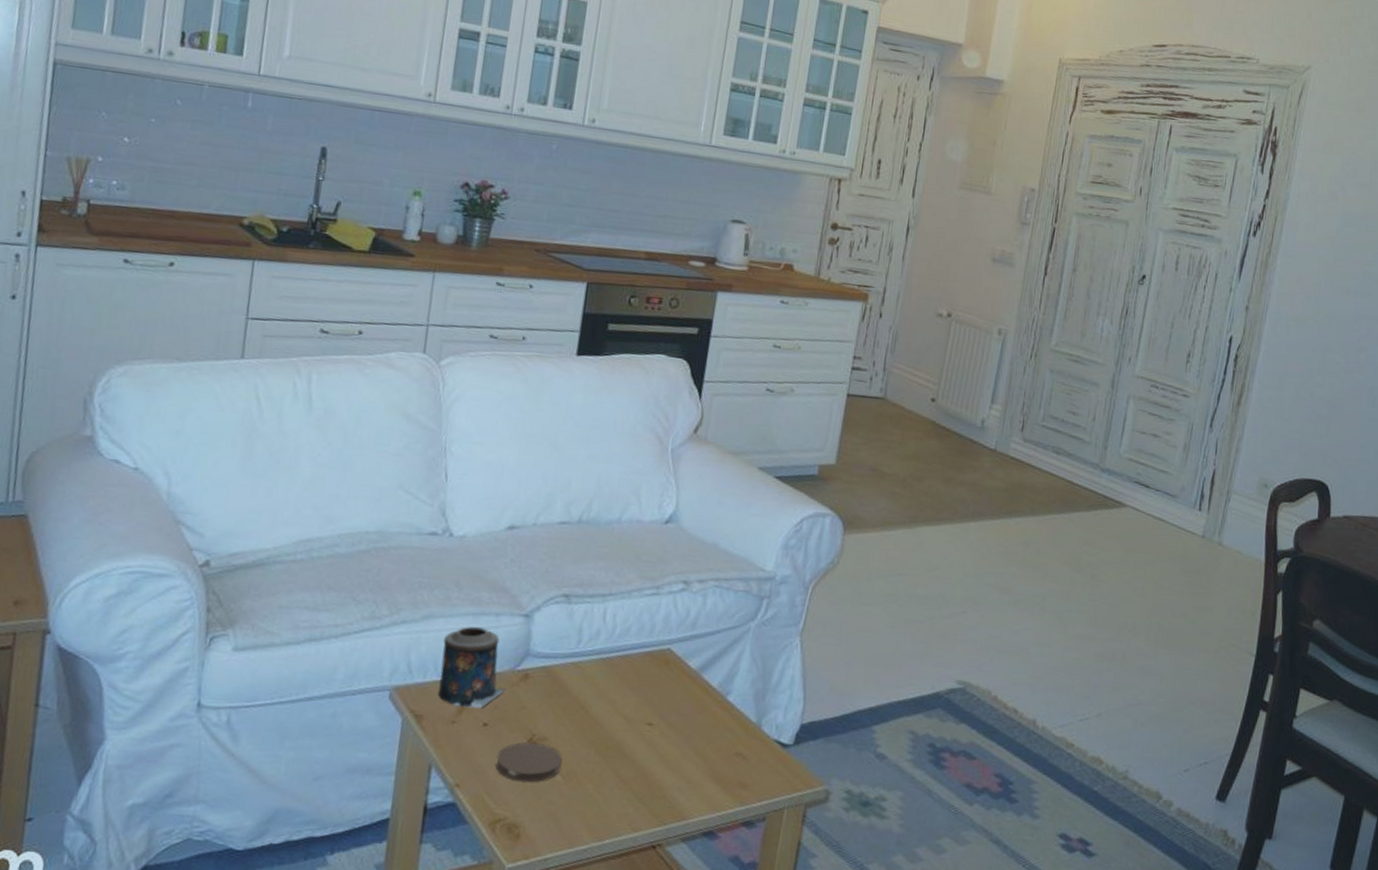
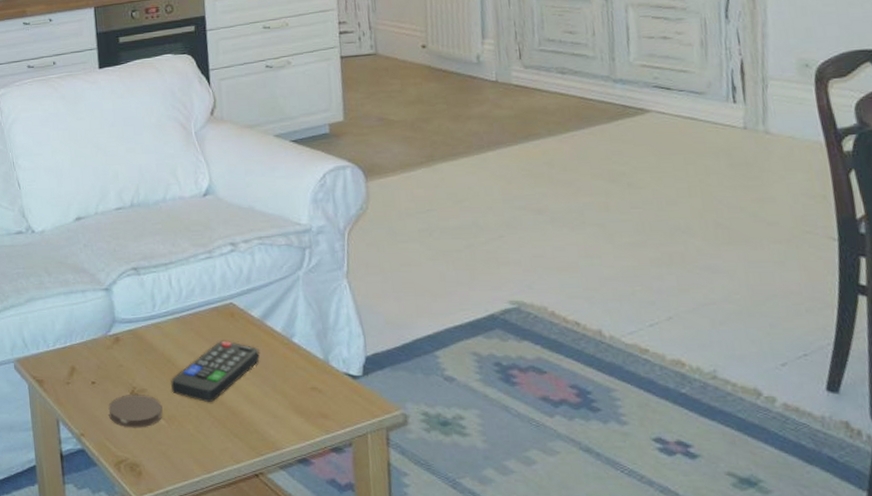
candle: present [438,627,506,709] -> none [45,304,104,371]
remote control: none [578,690,688,760] -> present [171,340,260,402]

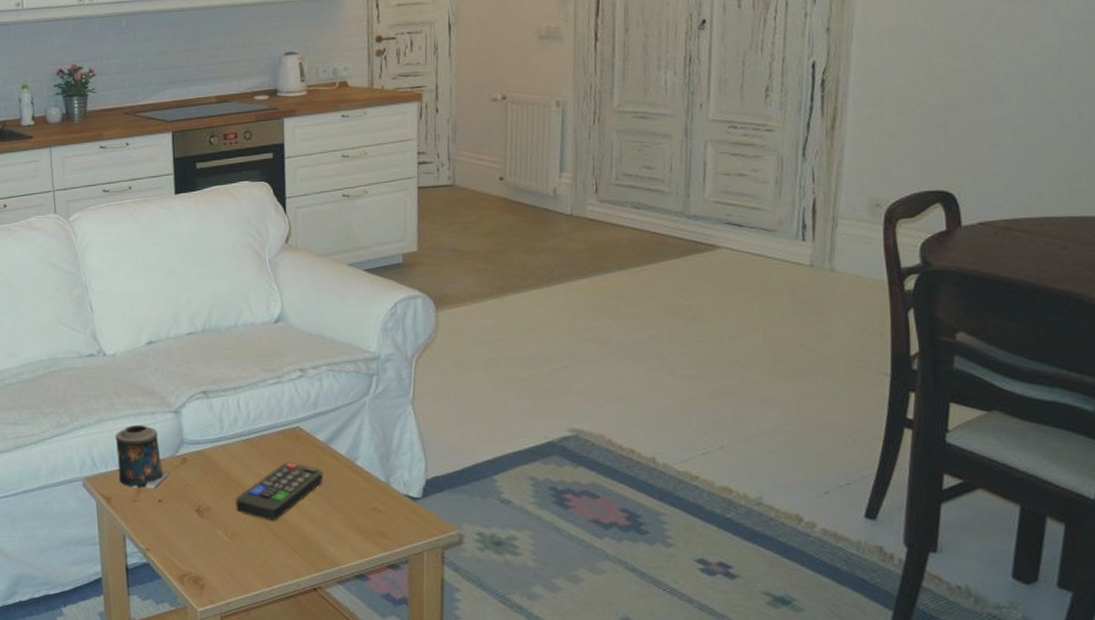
candle: none [45,304,104,371] -> present [115,425,171,489]
coaster: present [108,395,163,428] -> none [174,512,227,544]

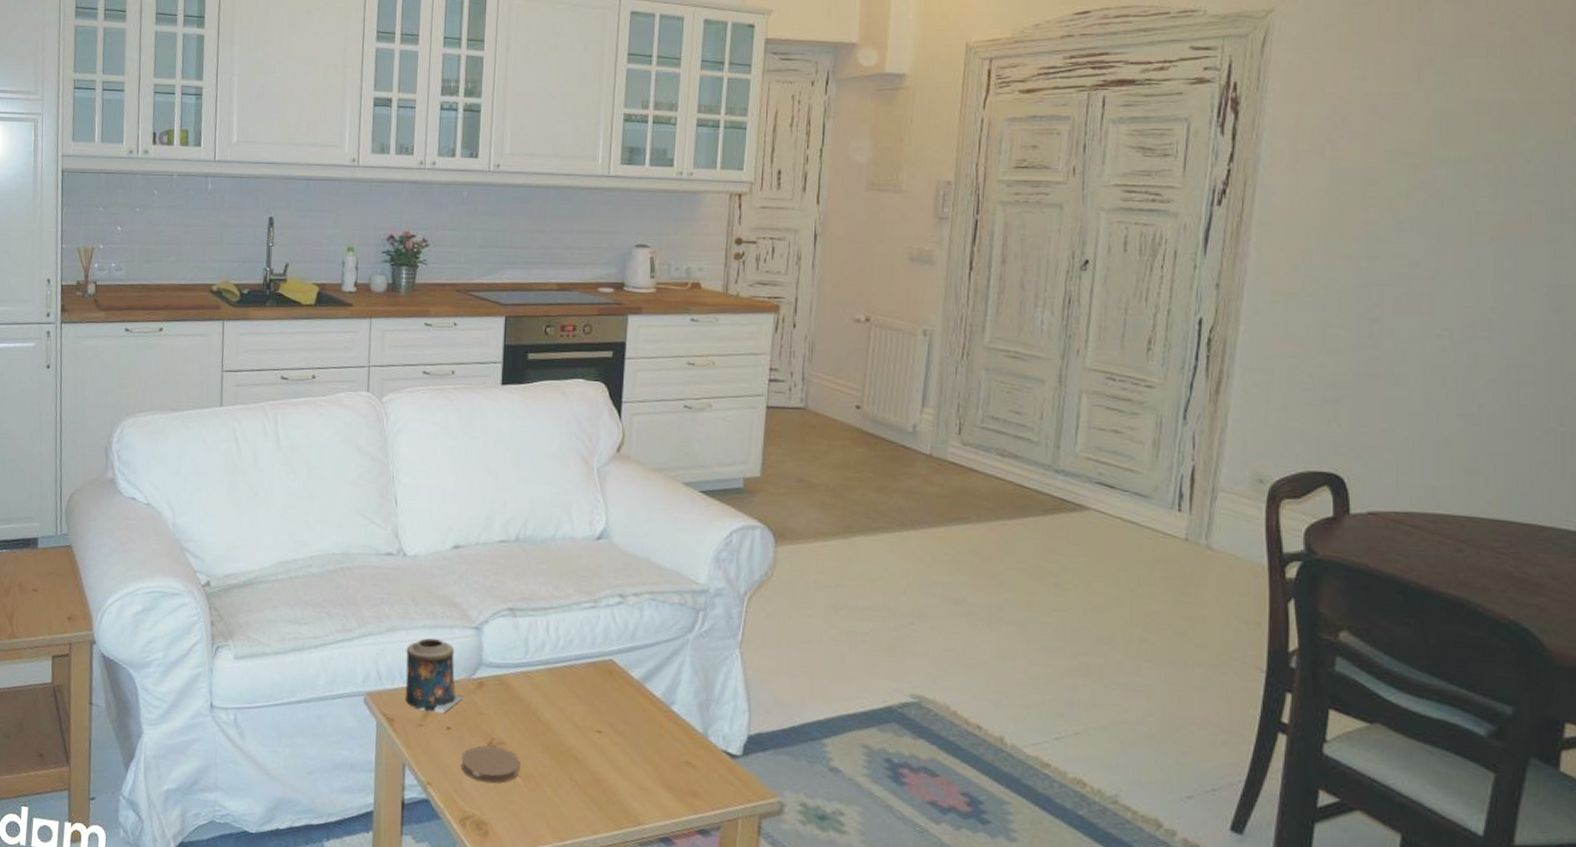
coaster: none [174,512,227,544] -> present [461,746,521,784]
remote control: present [236,462,323,520] -> none [533,699,634,765]

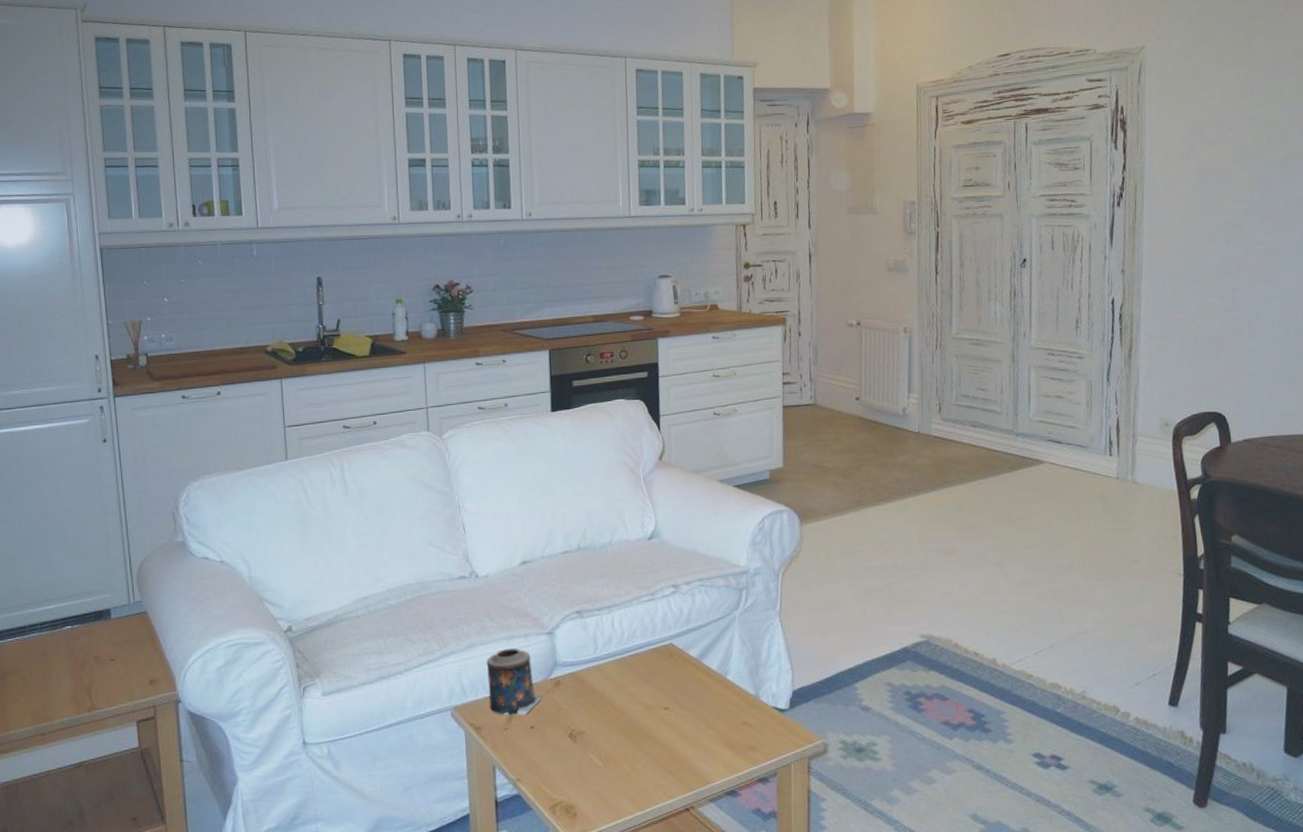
coaster: present [461,746,521,784] -> none [546,737,600,771]

